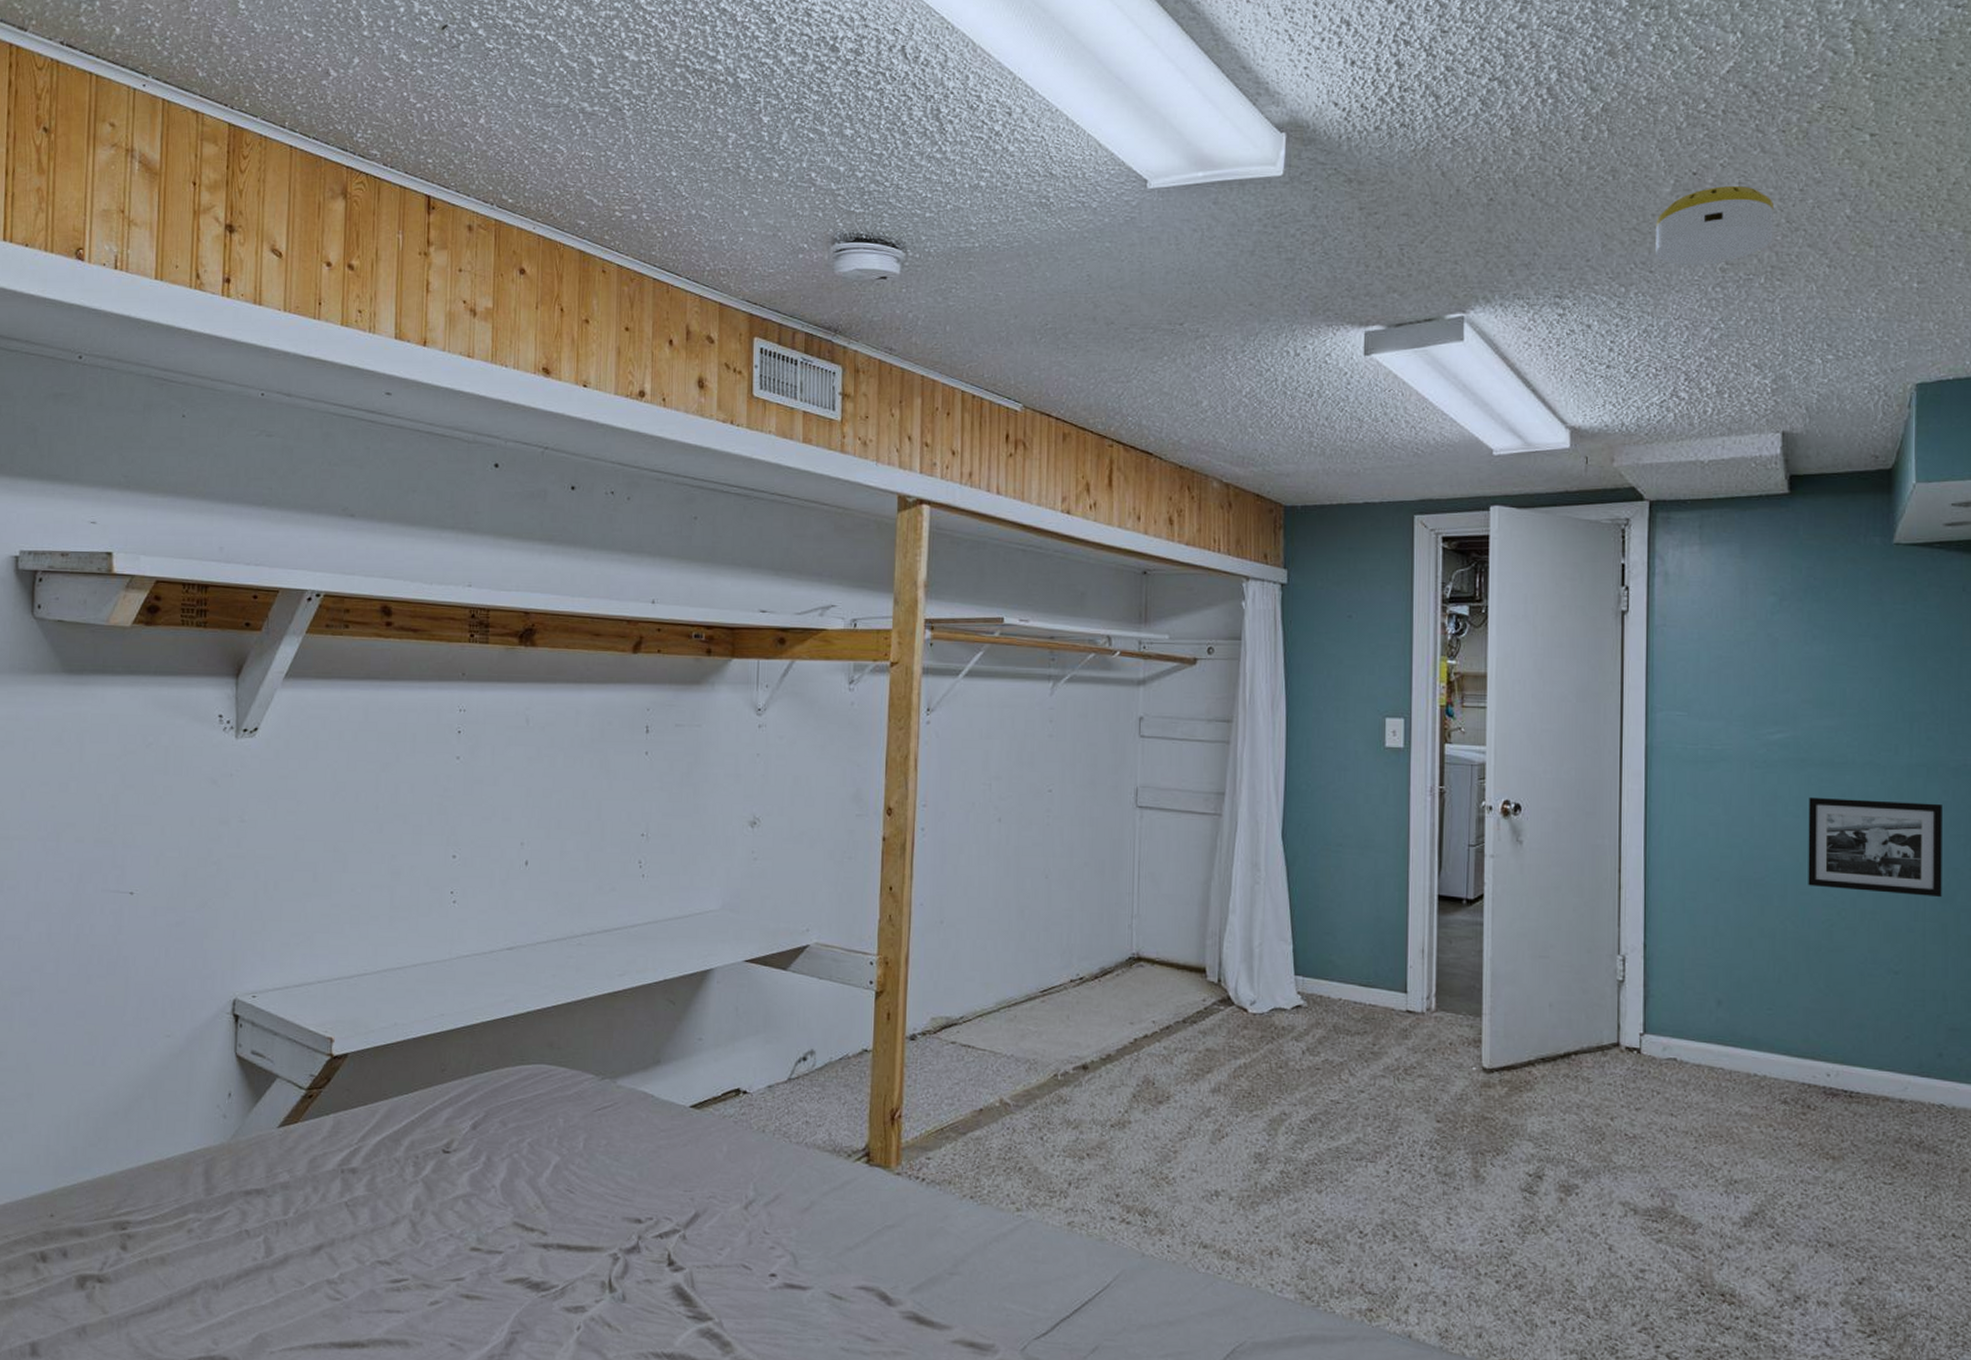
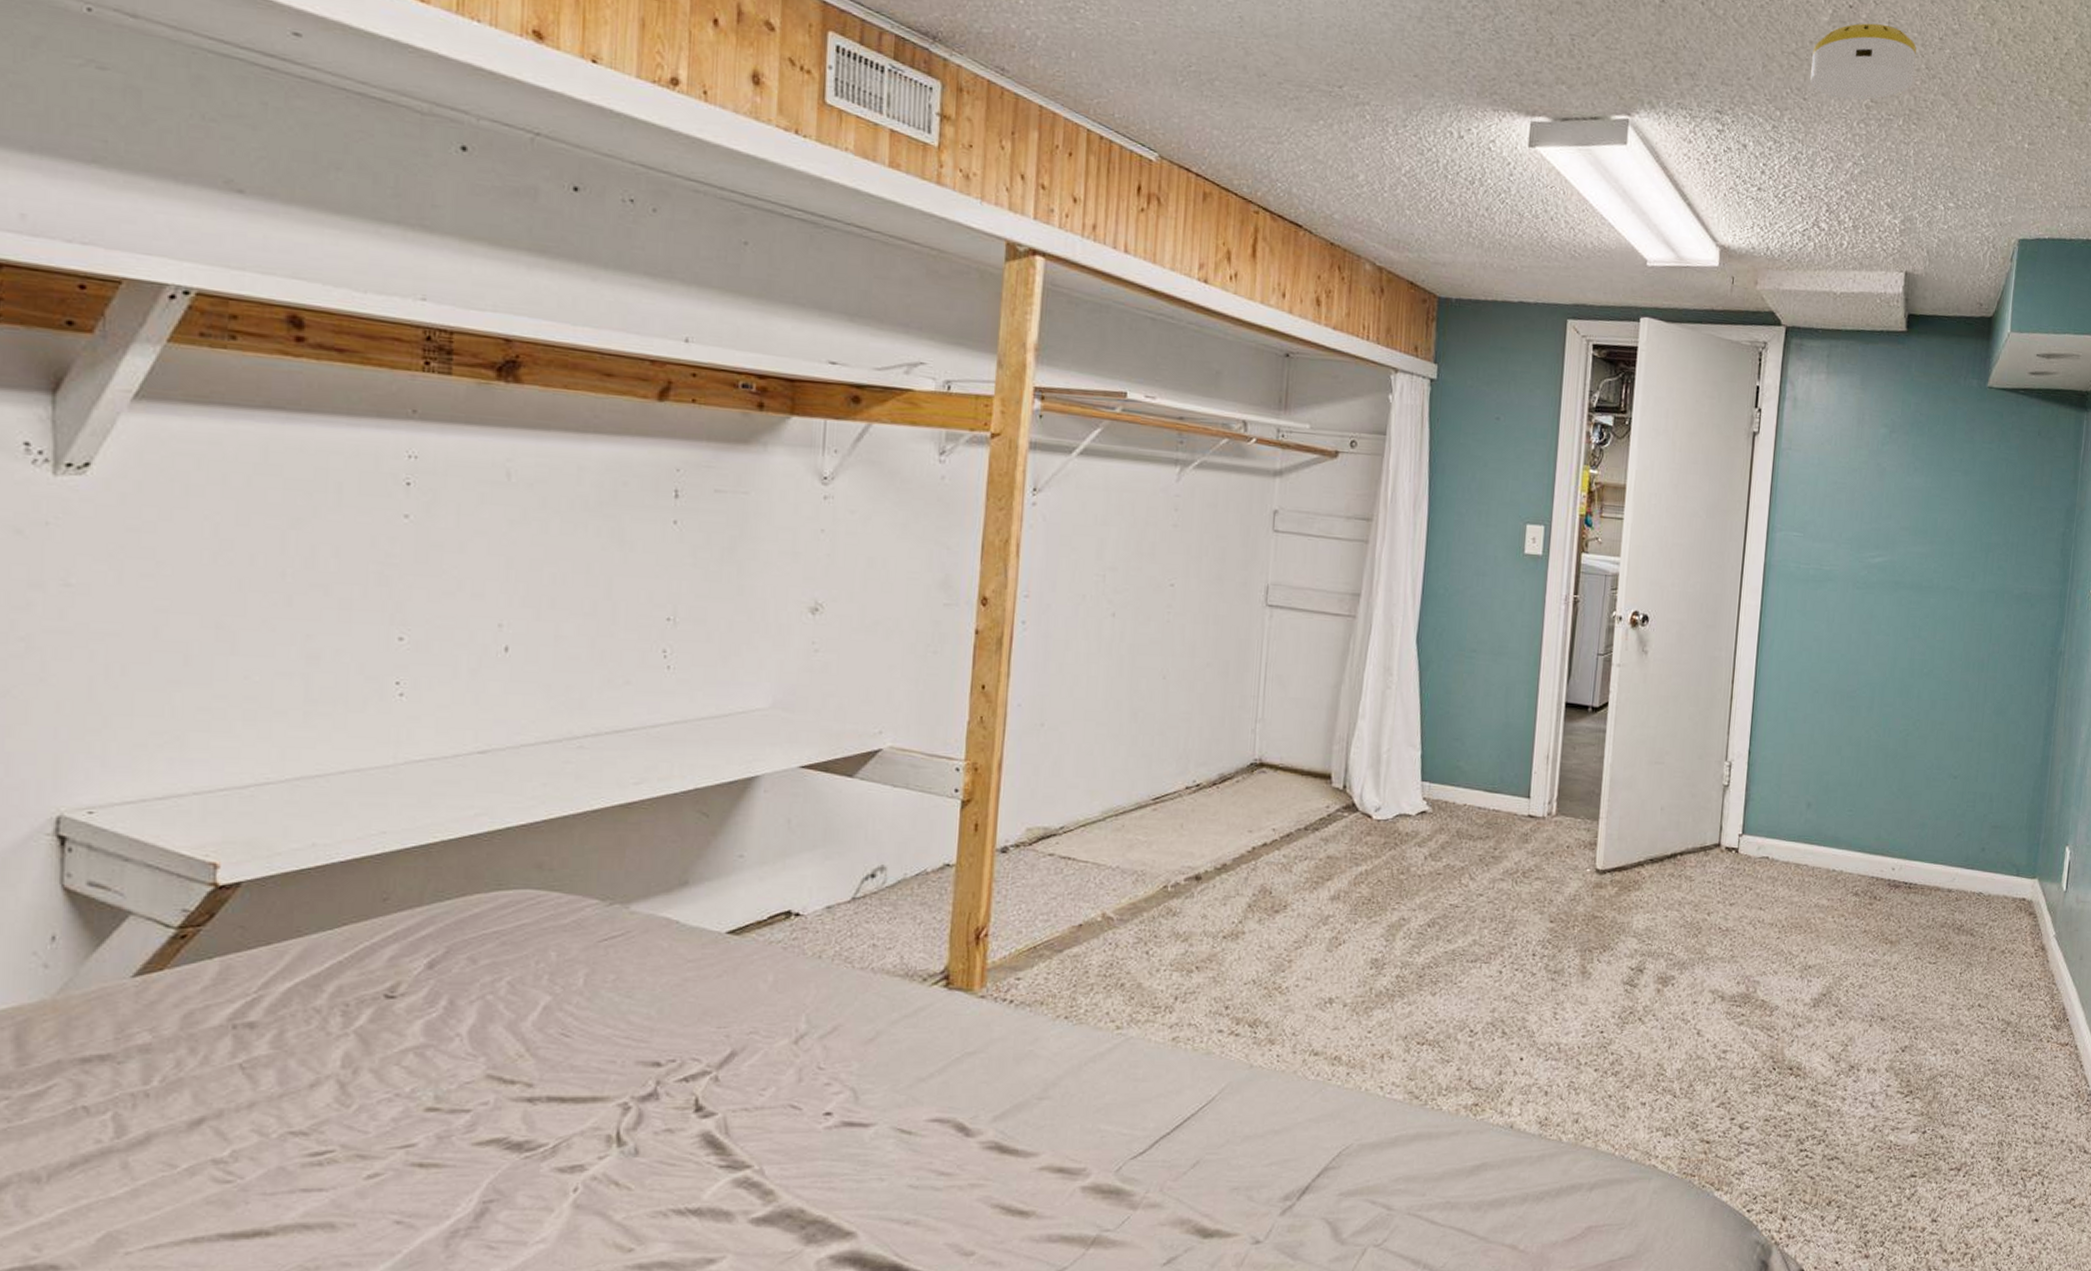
picture frame: present [1808,796,1942,898] -> none [1891,617,2005,711]

